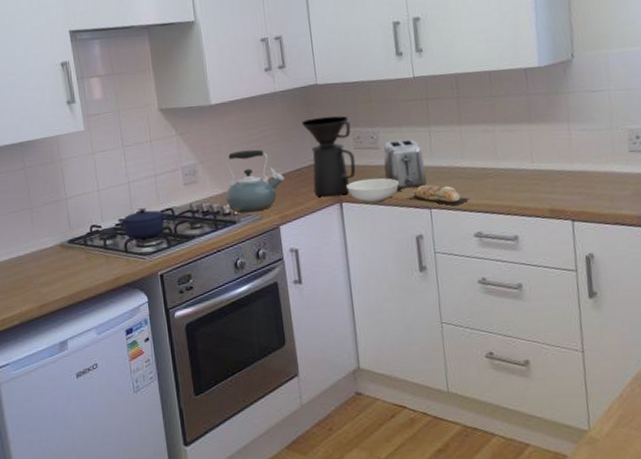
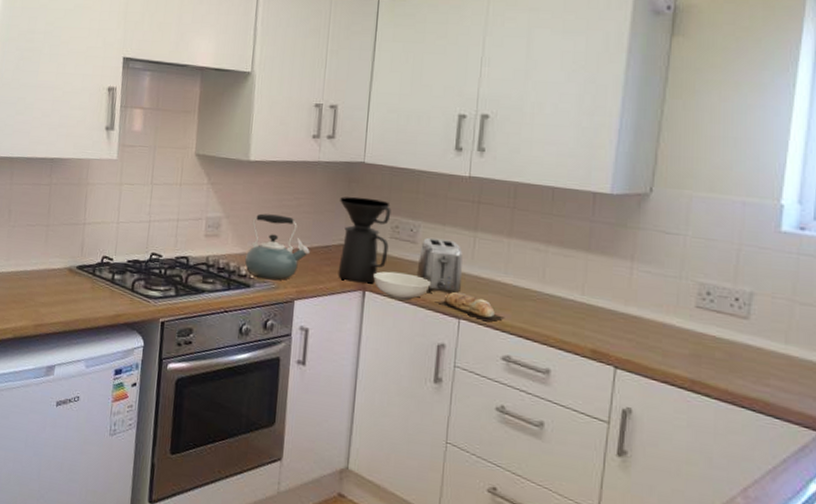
cooking pot: present [117,207,168,240] -> none [130,249,183,283]

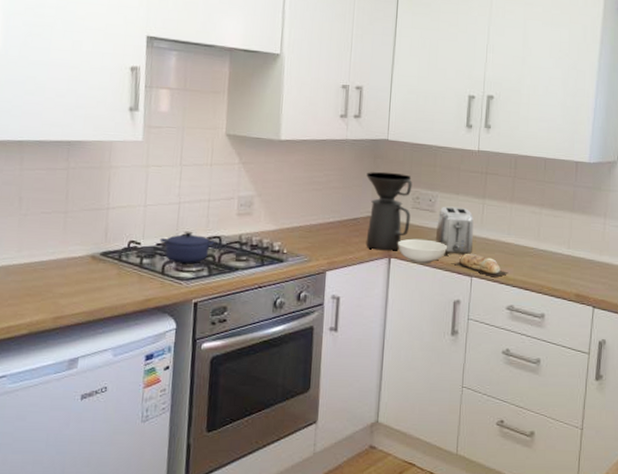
cooking pot: none [130,249,183,283] -> present [159,231,215,264]
kettle: present [244,213,310,280] -> none [277,190,340,254]

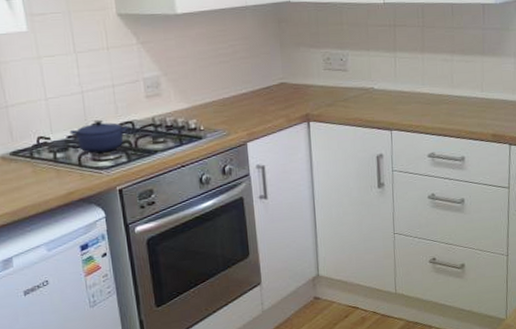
coffee maker: present [366,171,413,252] -> none [273,35,325,117]
bowl: present [397,238,448,264] -> none [313,99,365,124]
toaster: present [435,206,474,255] -> none [351,63,390,113]
bread loaf: present [451,253,509,278] -> none [369,107,427,129]

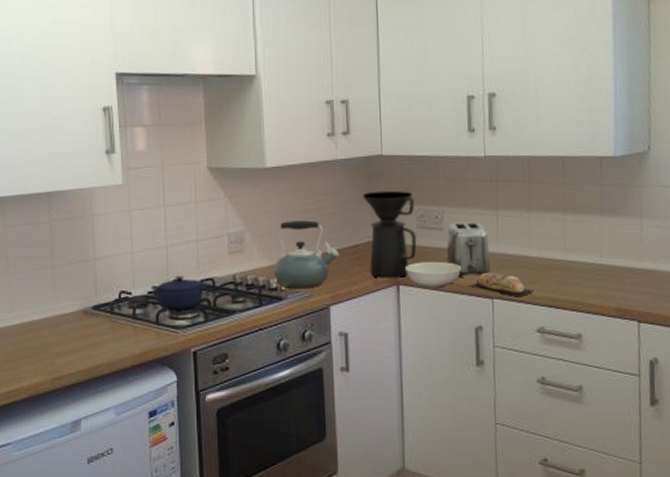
kettle: none [191,64,253,129] -> present [273,220,339,289]
coffee maker: none [273,35,325,117] -> present [363,190,417,279]
bowl: none [313,99,365,124] -> present [404,261,462,289]
toaster: none [351,63,390,113] -> present [446,221,491,277]
bread loaf: none [369,107,427,129] -> present [467,272,535,298]

